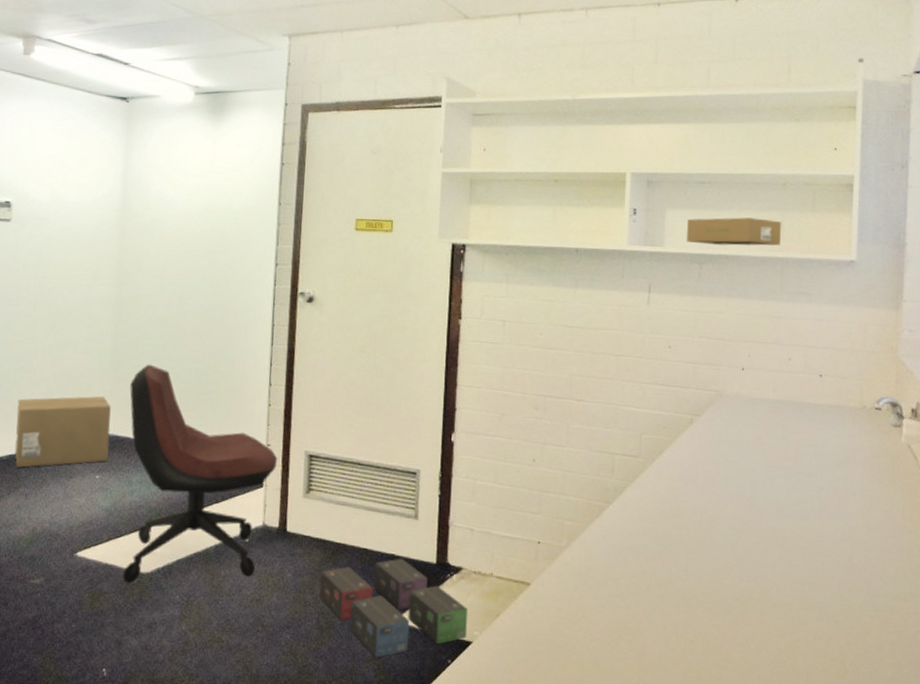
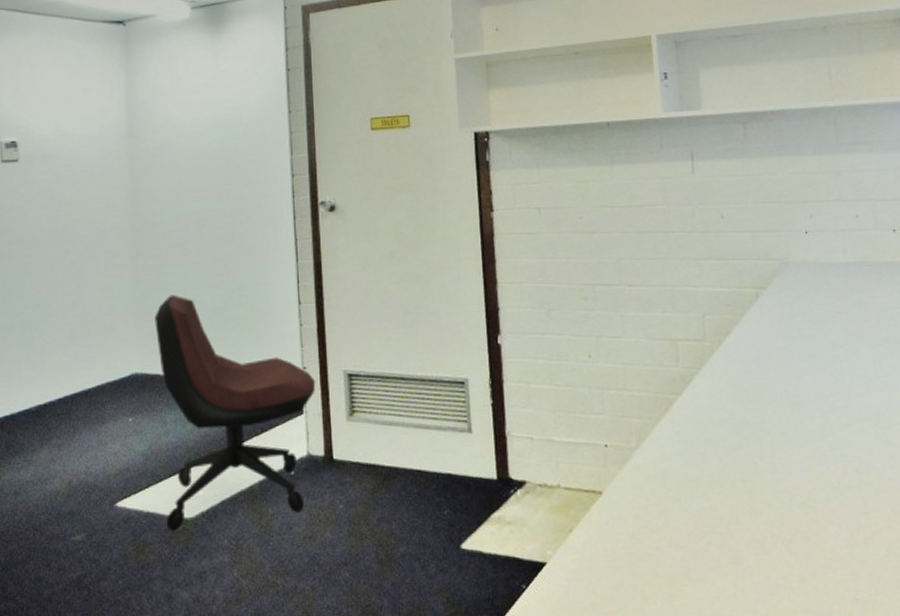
box: present [14,396,111,468] -> none [42,333,139,418]
box set: present [319,558,469,658] -> none [374,477,539,590]
box: present [686,217,782,246] -> none [724,67,830,102]

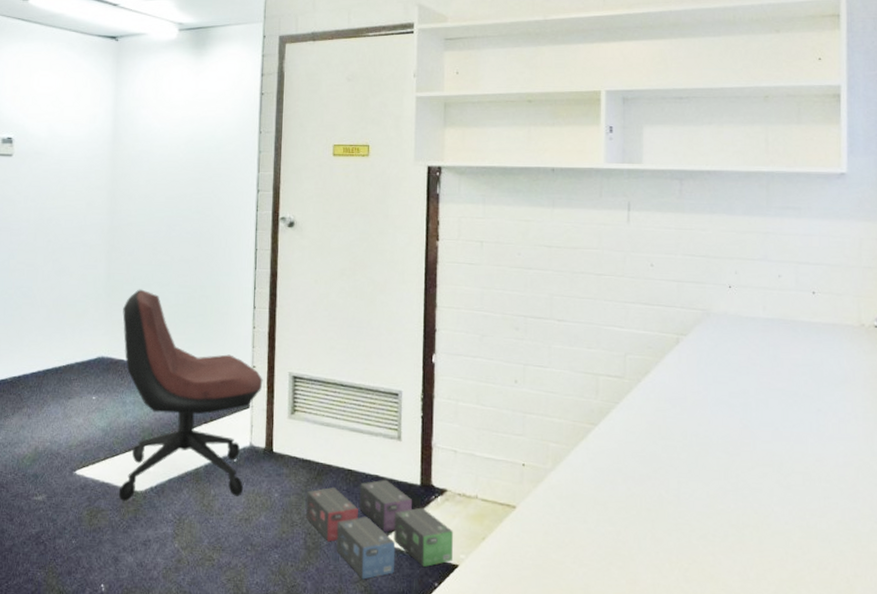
box set: none [374,477,539,590] -> present [305,479,454,580]

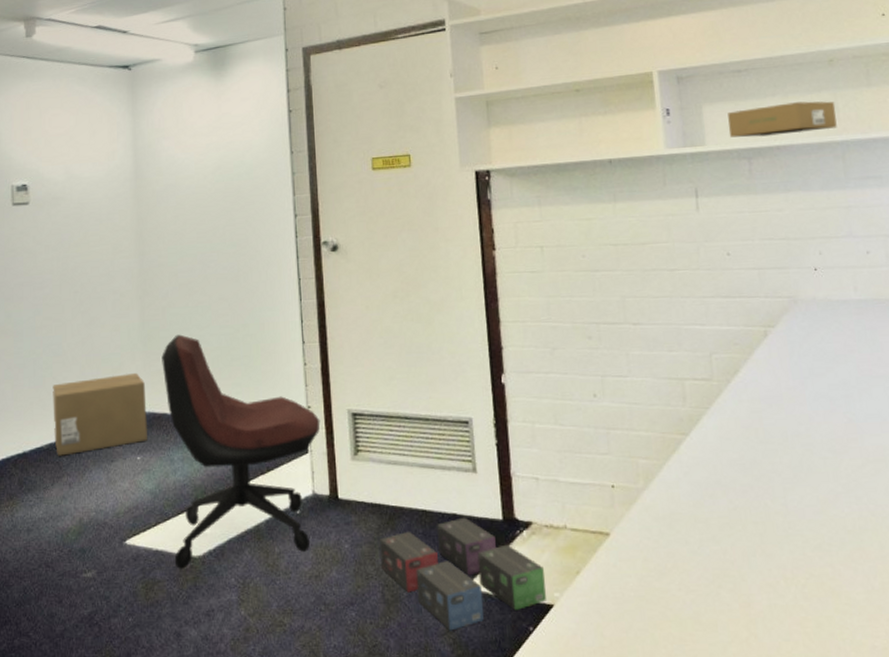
box: none [18,320,106,389] -> present [53,372,147,456]
box: none [665,132,766,161] -> present [728,101,837,138]

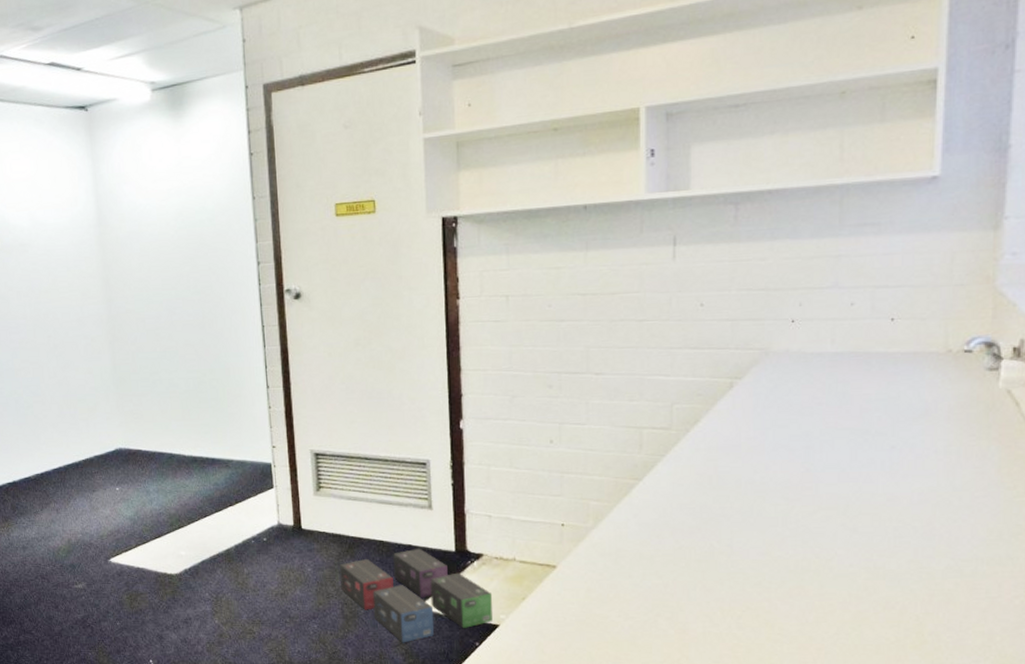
box: present [53,372,147,456] -> none [35,412,124,485]
office chair: present [162,334,321,569] -> none [133,378,285,584]
box: present [728,101,837,138] -> none [717,139,841,181]

